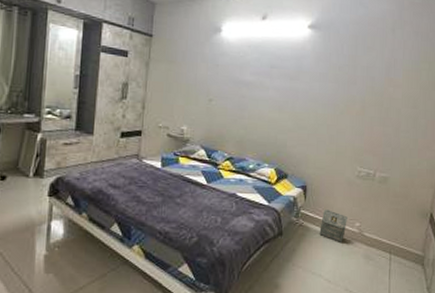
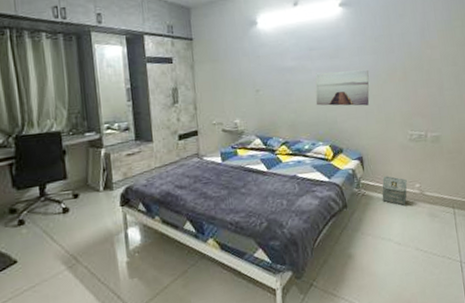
wall art: none [268,92,328,134] -> present [315,70,370,106]

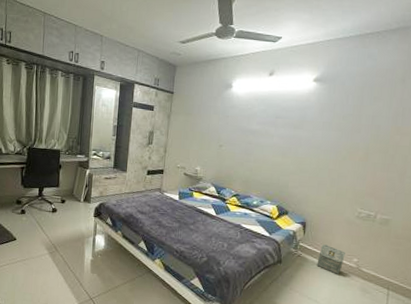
wall art: present [315,70,370,106] -> none [271,139,330,177]

